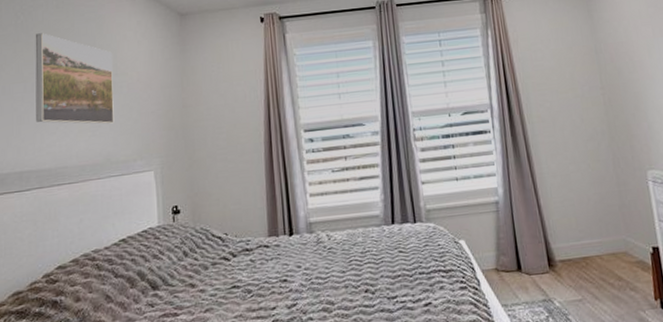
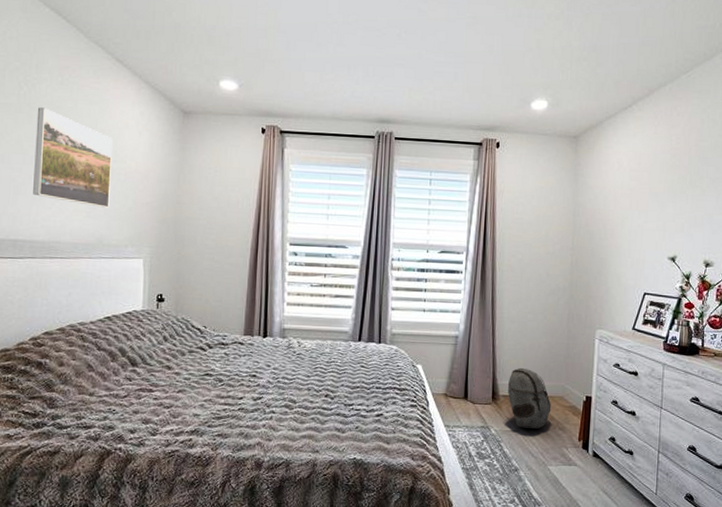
backpack: none [563,225,617,295] -> present [508,367,552,430]

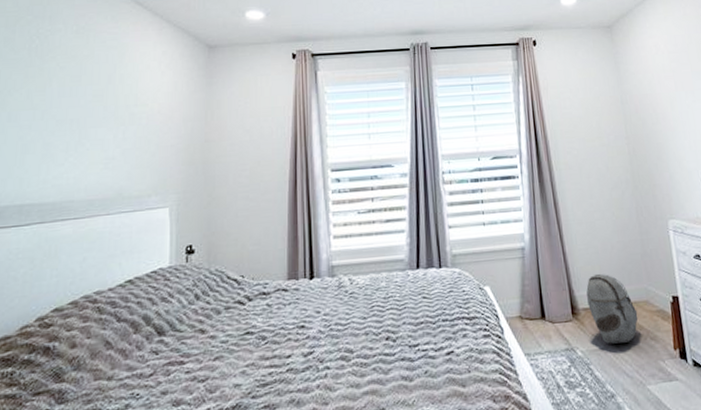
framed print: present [33,107,113,208] -> none [43,58,133,157]

